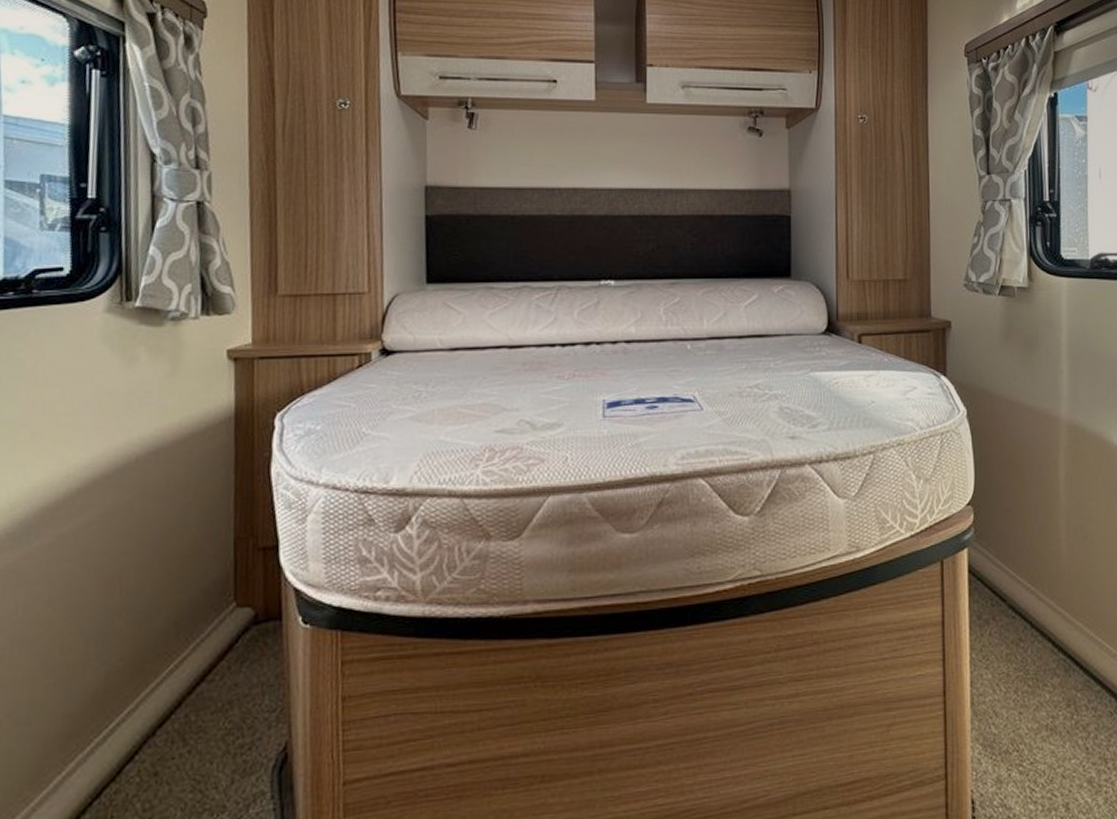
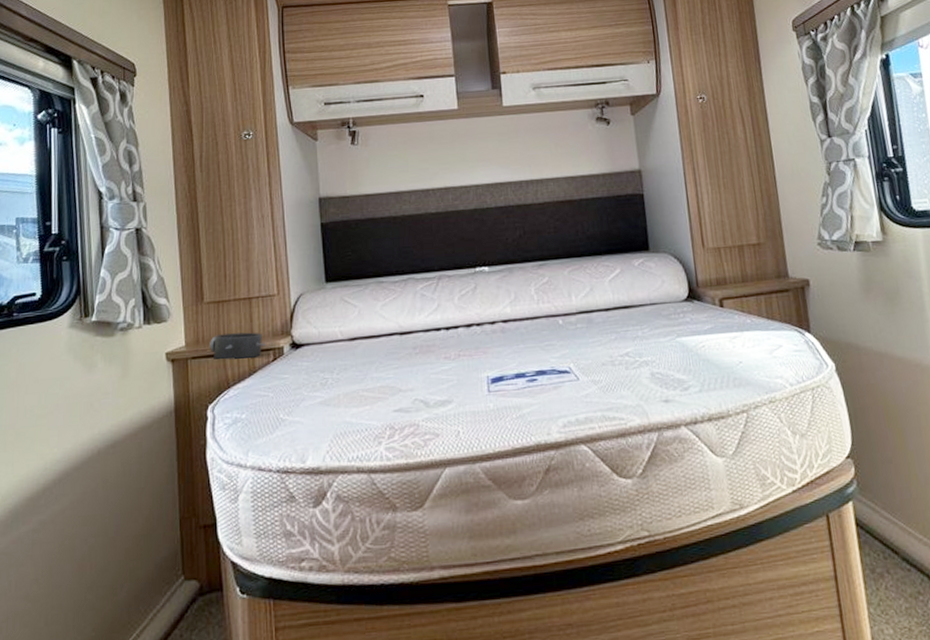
alarm clock: none [282,333,351,363] -> present [210,332,266,360]

